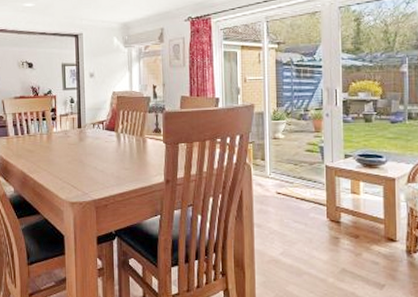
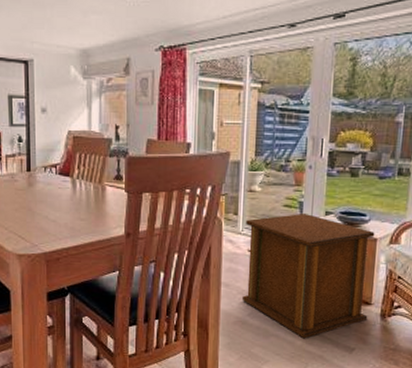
side table: none [273,156,394,276] -> present [243,212,375,339]

